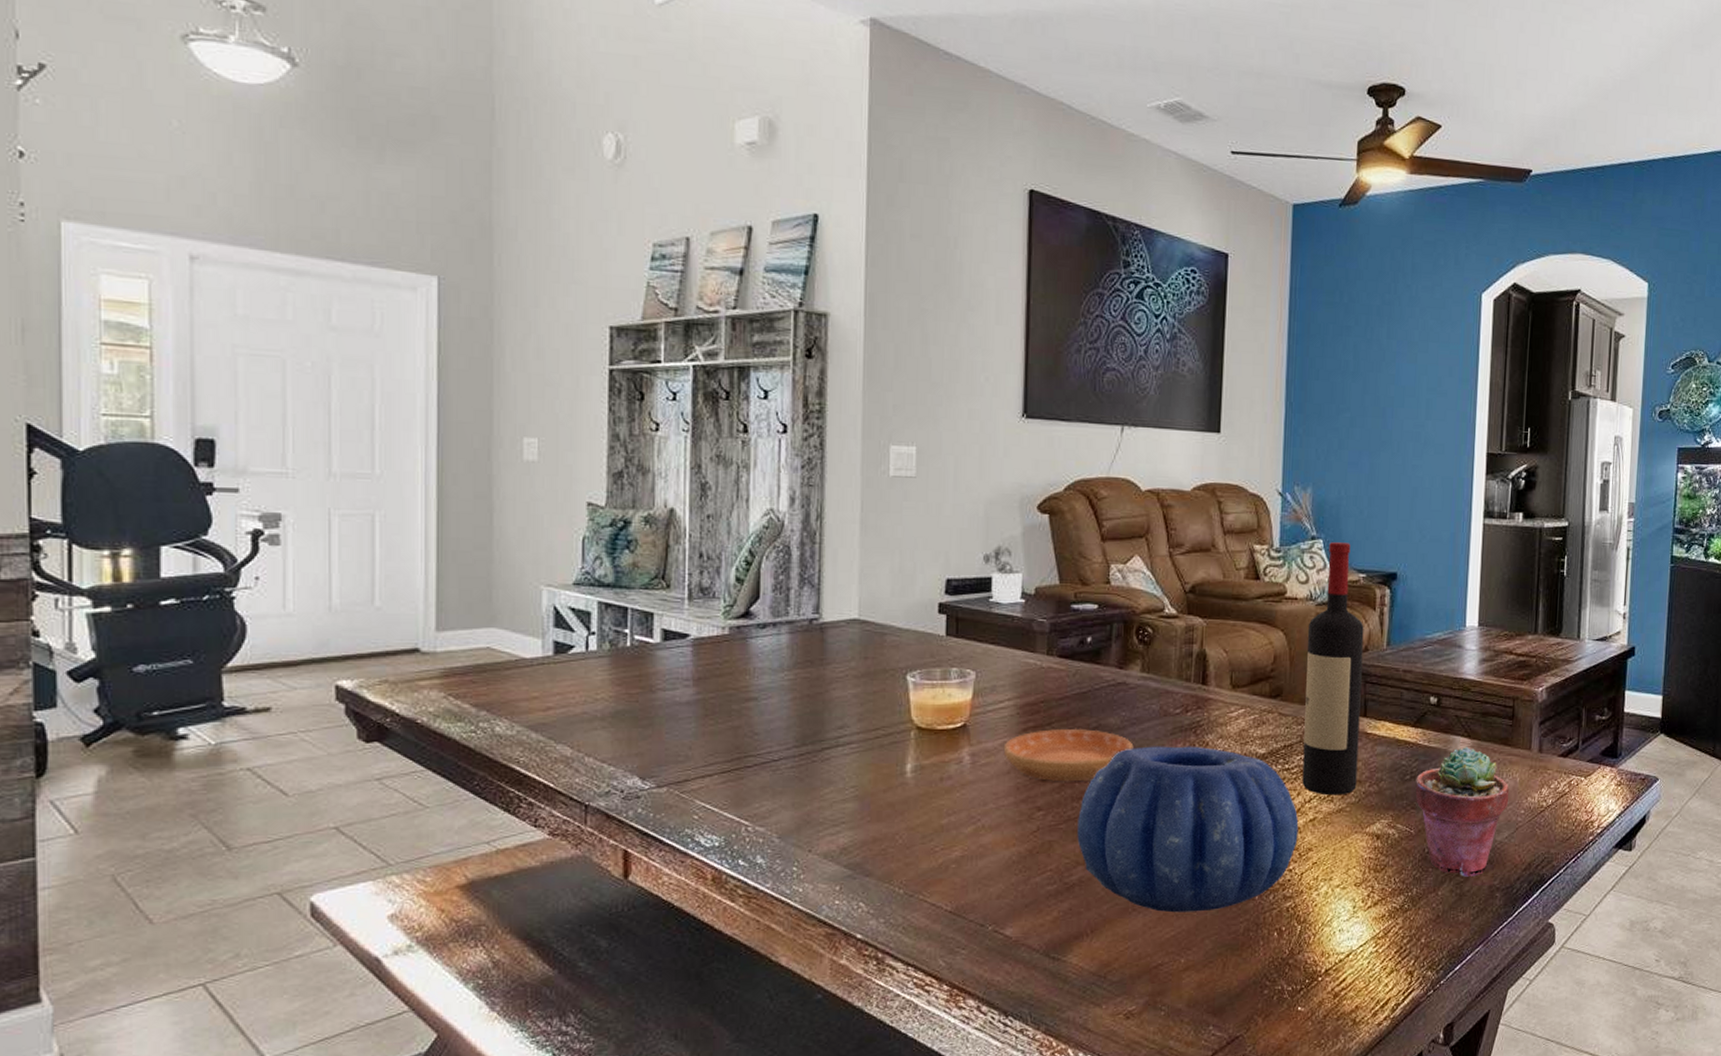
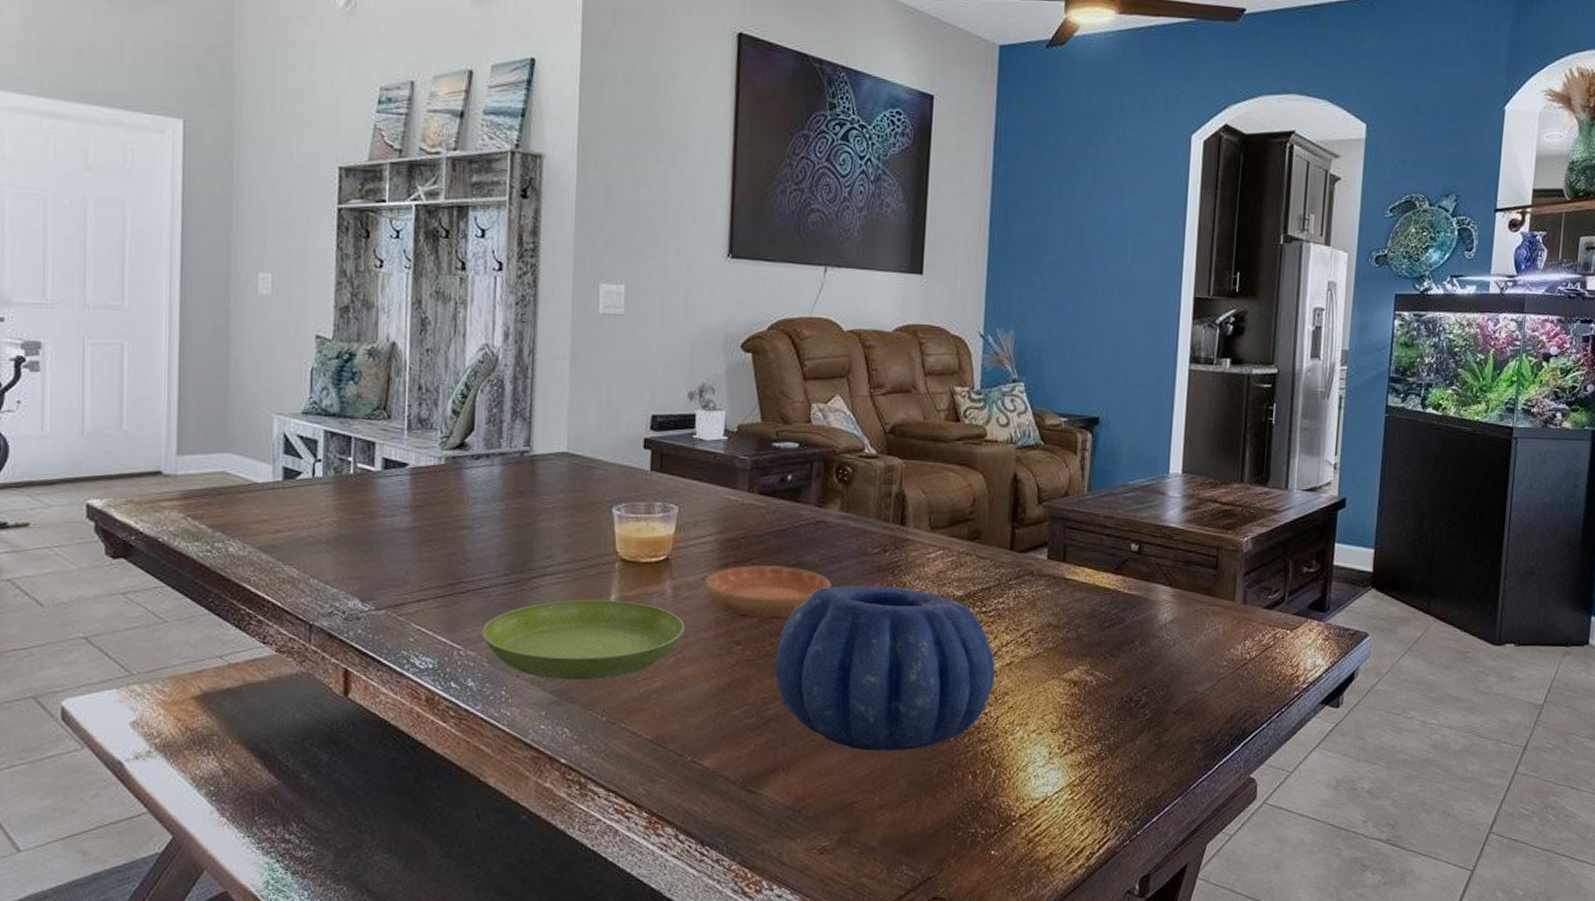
saucer: none [770,769,984,853] -> present [481,599,685,680]
wine bottle: present [1302,542,1364,796] -> none [999,385,1065,640]
potted succulent: present [1415,746,1510,877] -> none [1114,595,1212,727]

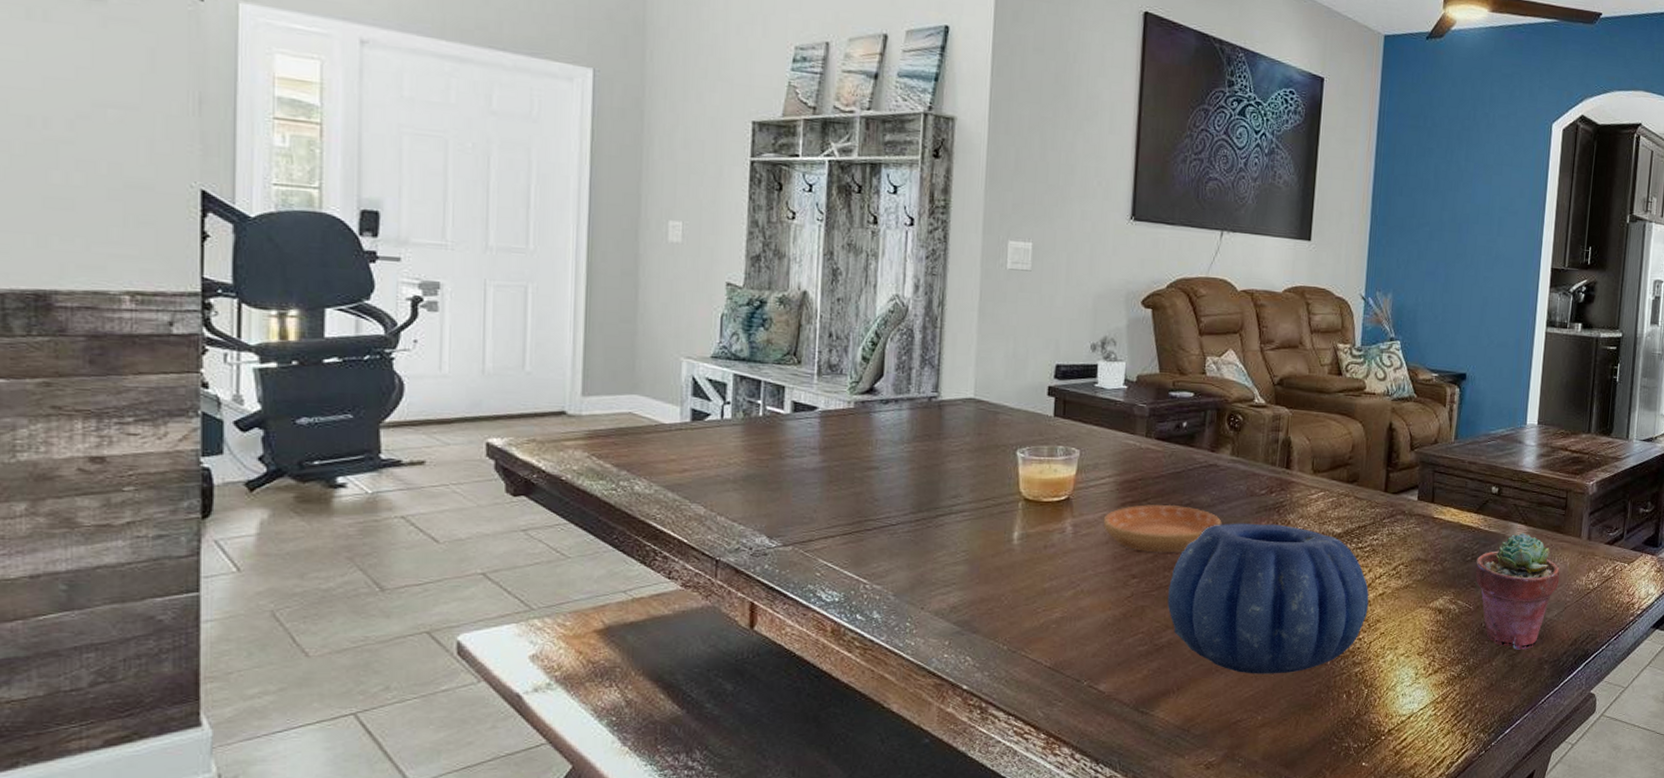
saucer: present [481,599,685,680] -> none [887,536,1084,612]
potted succulent: none [1114,595,1212,727] -> present [1475,532,1560,650]

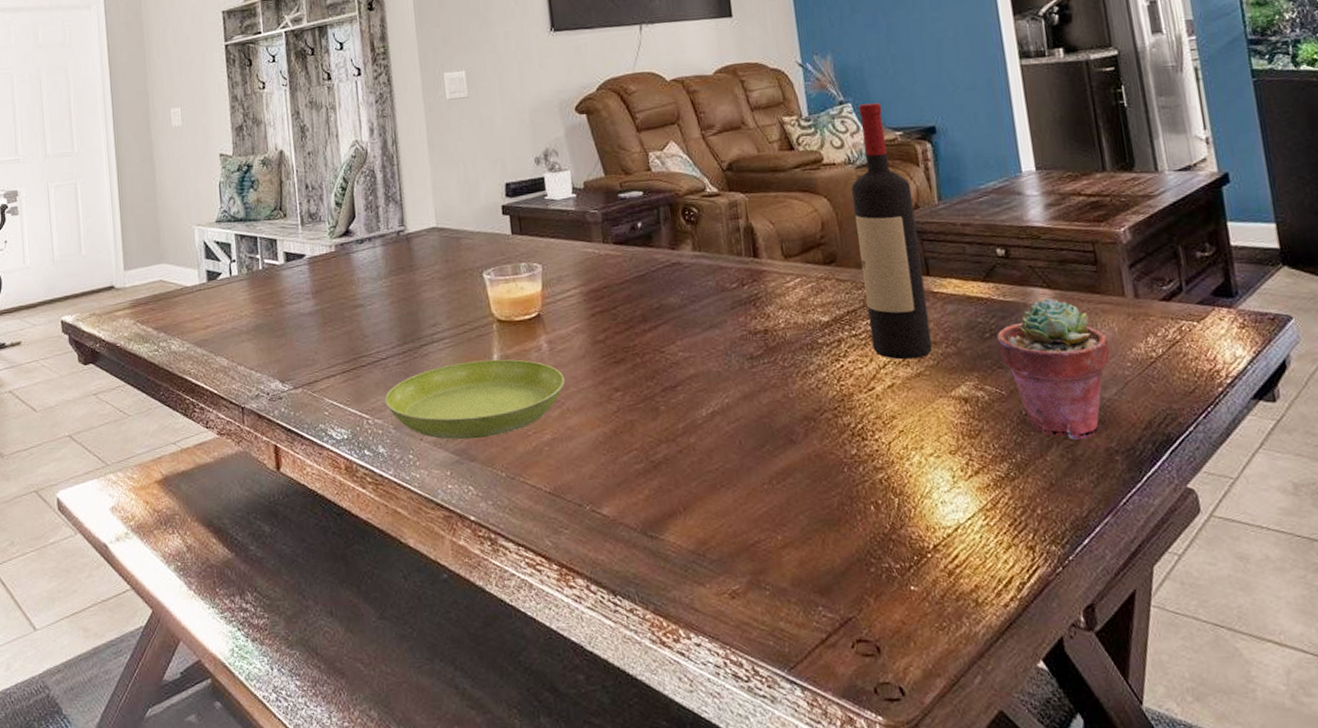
saucer: none [887,536,1084,612] -> present [384,359,565,440]
saucer: present [1103,504,1222,553] -> none [576,309,697,362]
decorative bowl: present [1167,523,1369,674] -> none [654,318,879,488]
wine bottle: none [1373,344,1435,573] -> present [851,103,933,360]

